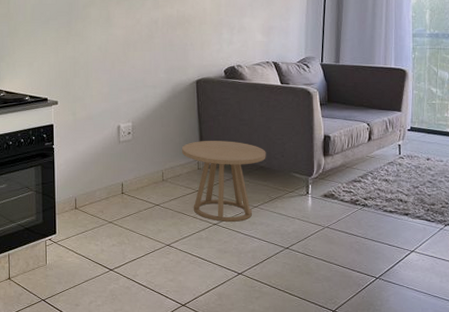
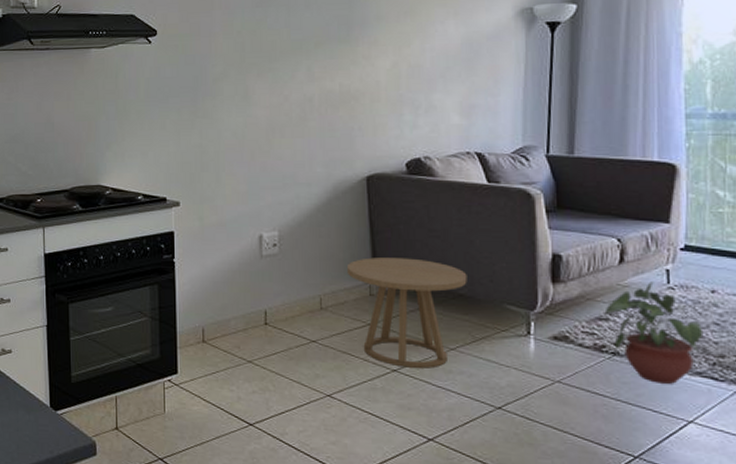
potted plant: none [359,153,422,225] -> present [606,282,704,384]

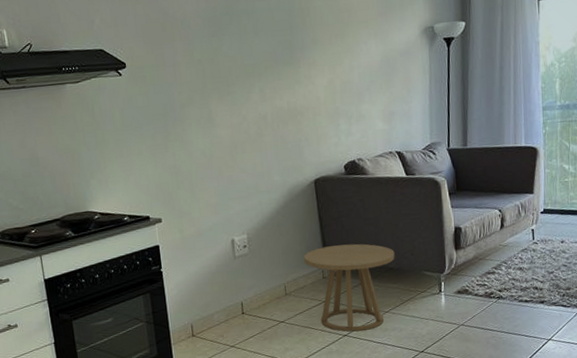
potted plant: present [606,282,704,384] -> none [492,240,557,315]

